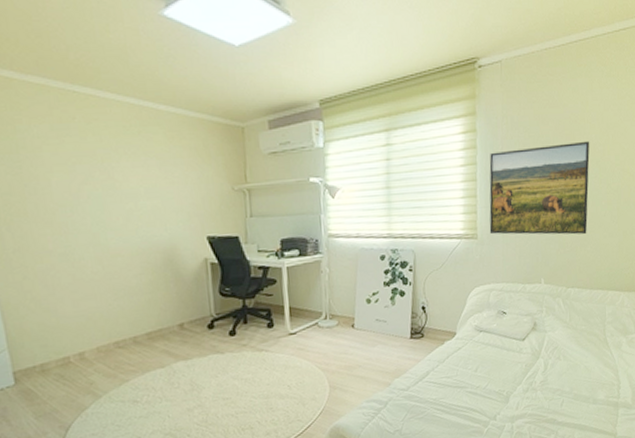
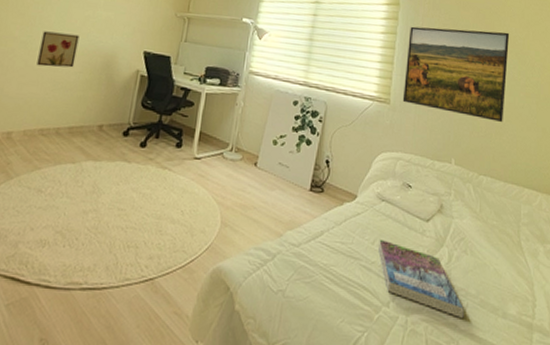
wall art: none [82,233,132,277] -> present [36,31,80,68]
book: none [481,365,562,414] -> present [379,240,465,319]

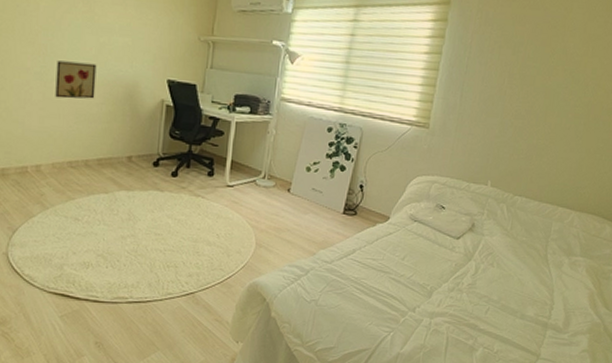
book: present [379,240,465,319] -> none [408,256,486,321]
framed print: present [402,26,510,122] -> none [442,45,567,144]

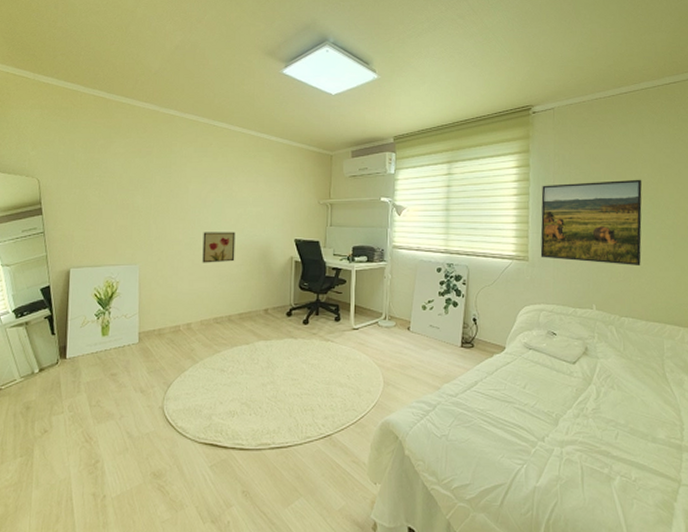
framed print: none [442,45,567,144] -> present [540,179,642,265]

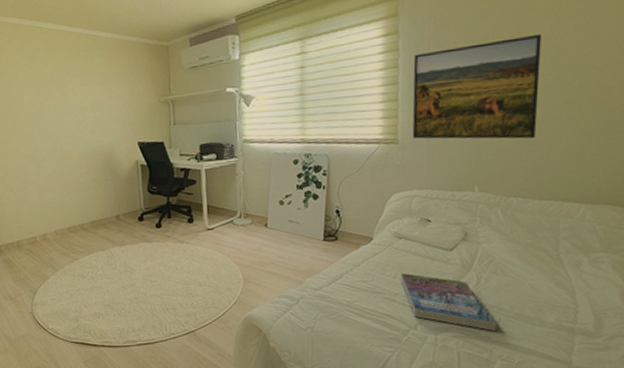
wall art: present [202,232,236,263] -> none [44,140,80,175]
book: none [530,384,616,447] -> present [400,273,498,332]

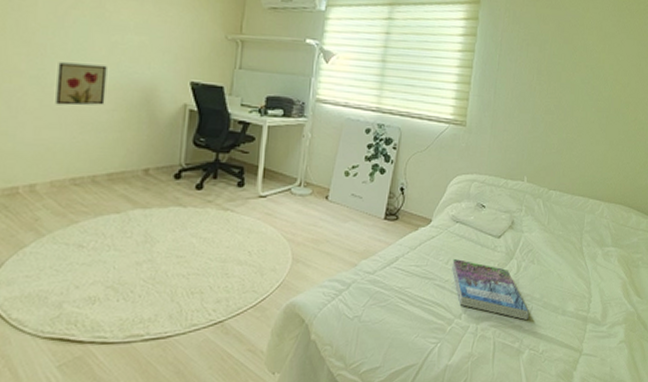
wall art: none [44,140,80,175] -> present [55,62,107,106]
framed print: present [412,33,542,139] -> none [478,42,587,137]

